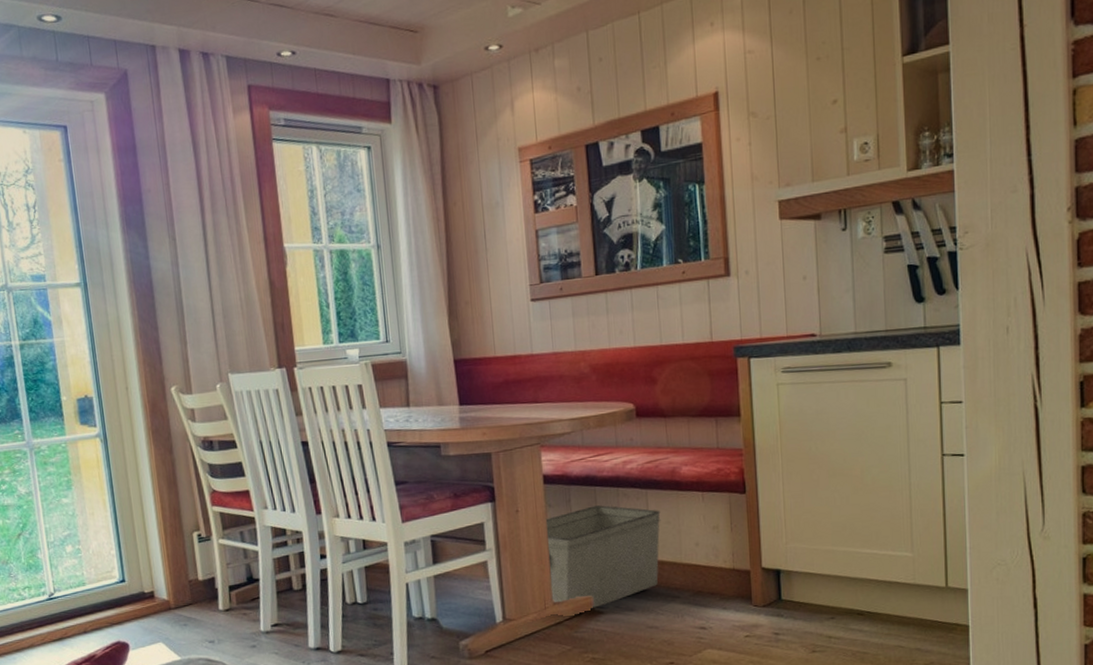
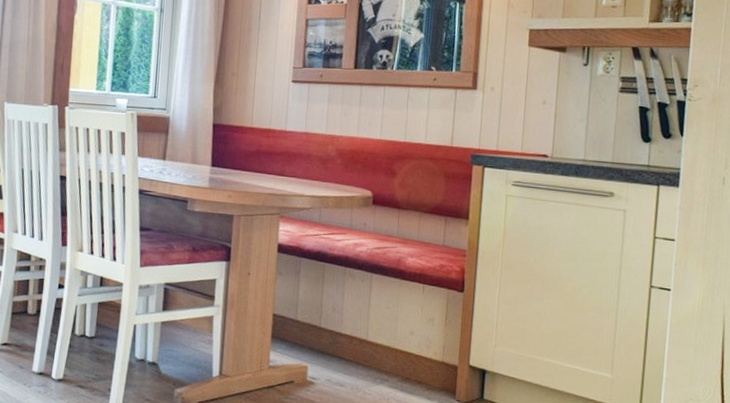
storage bin: present [545,505,661,609] -> none [268,280,382,379]

